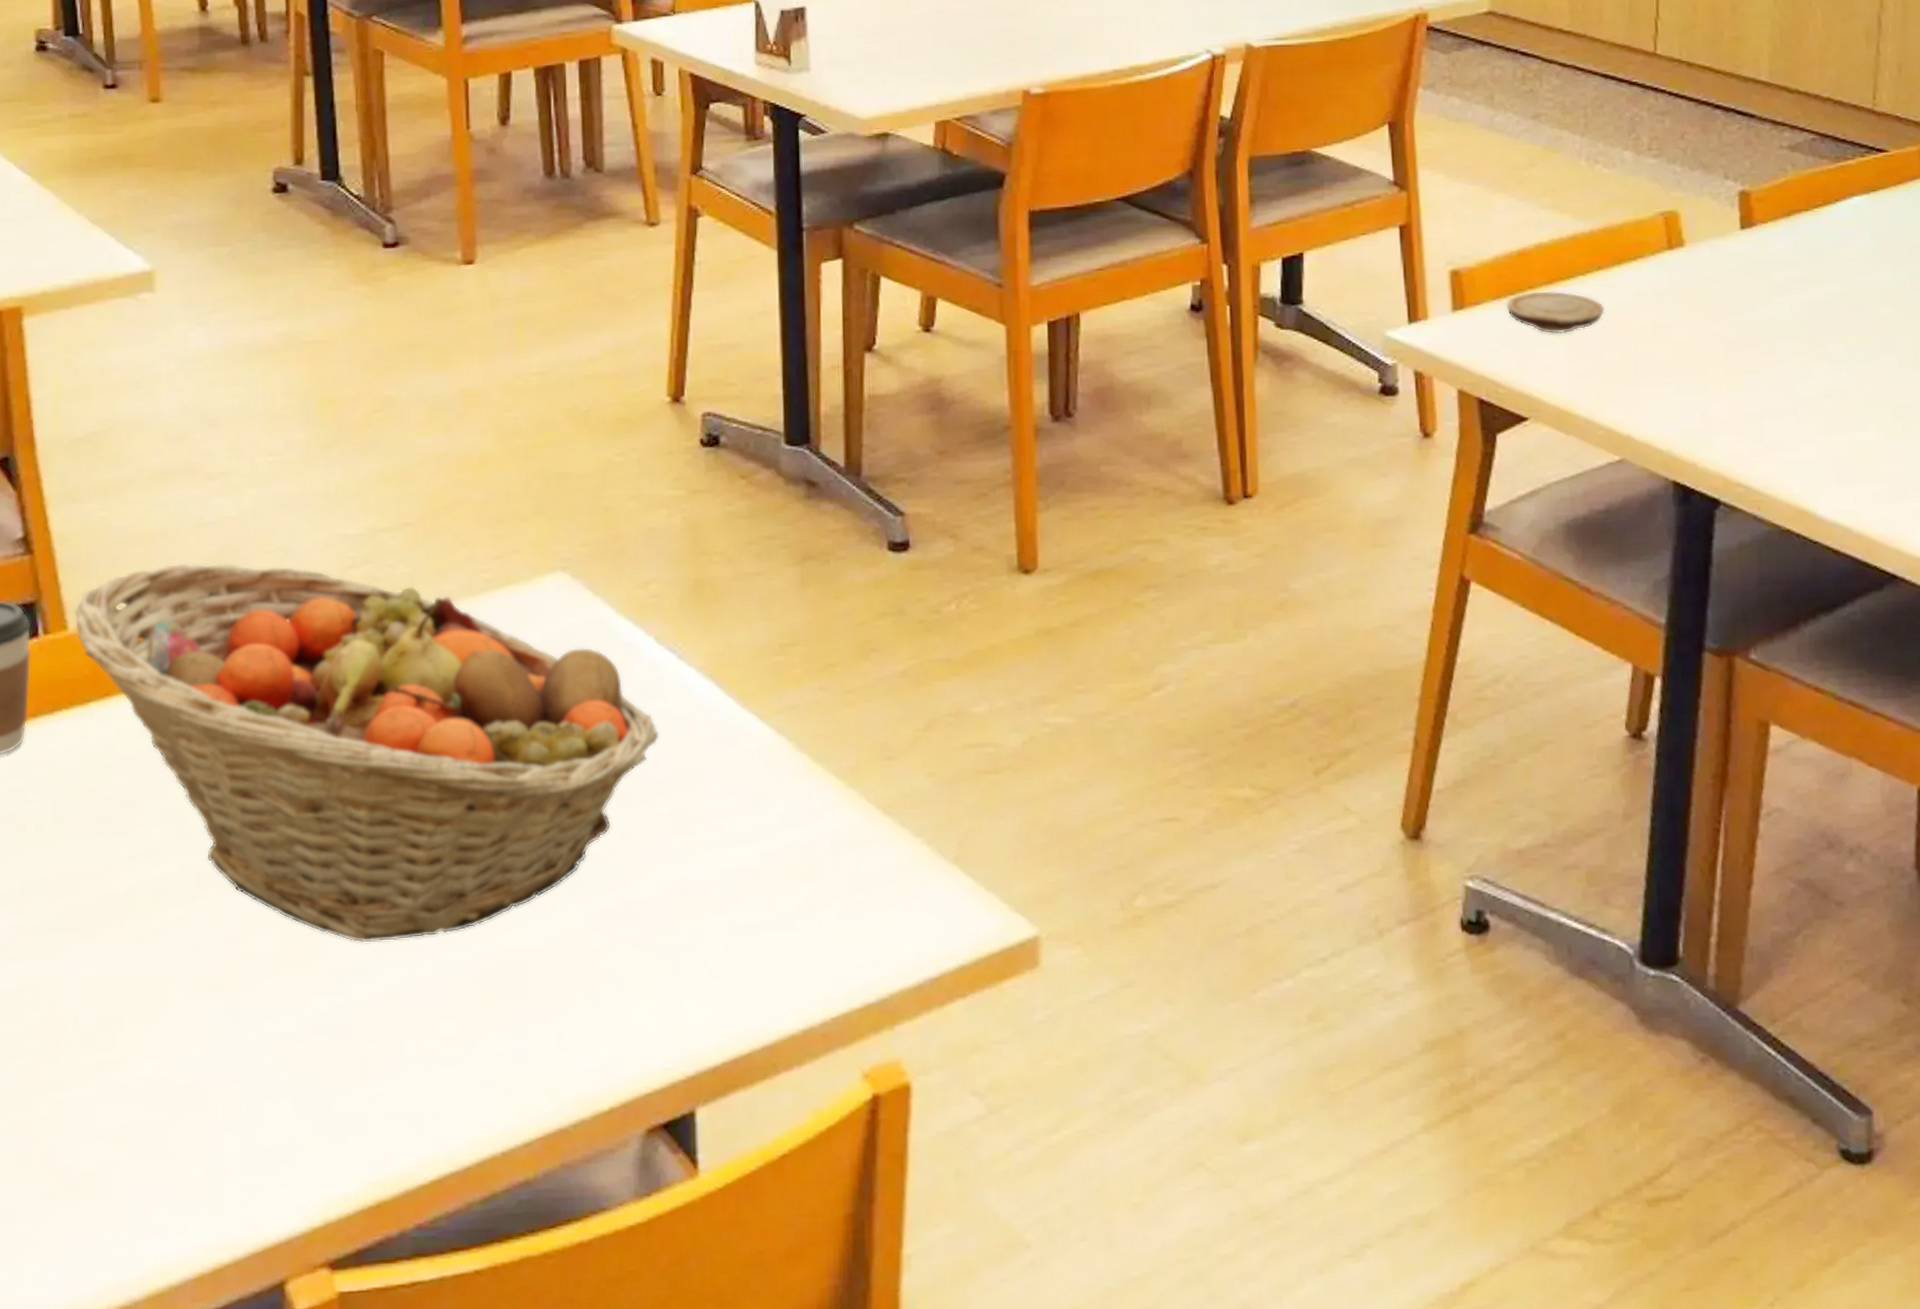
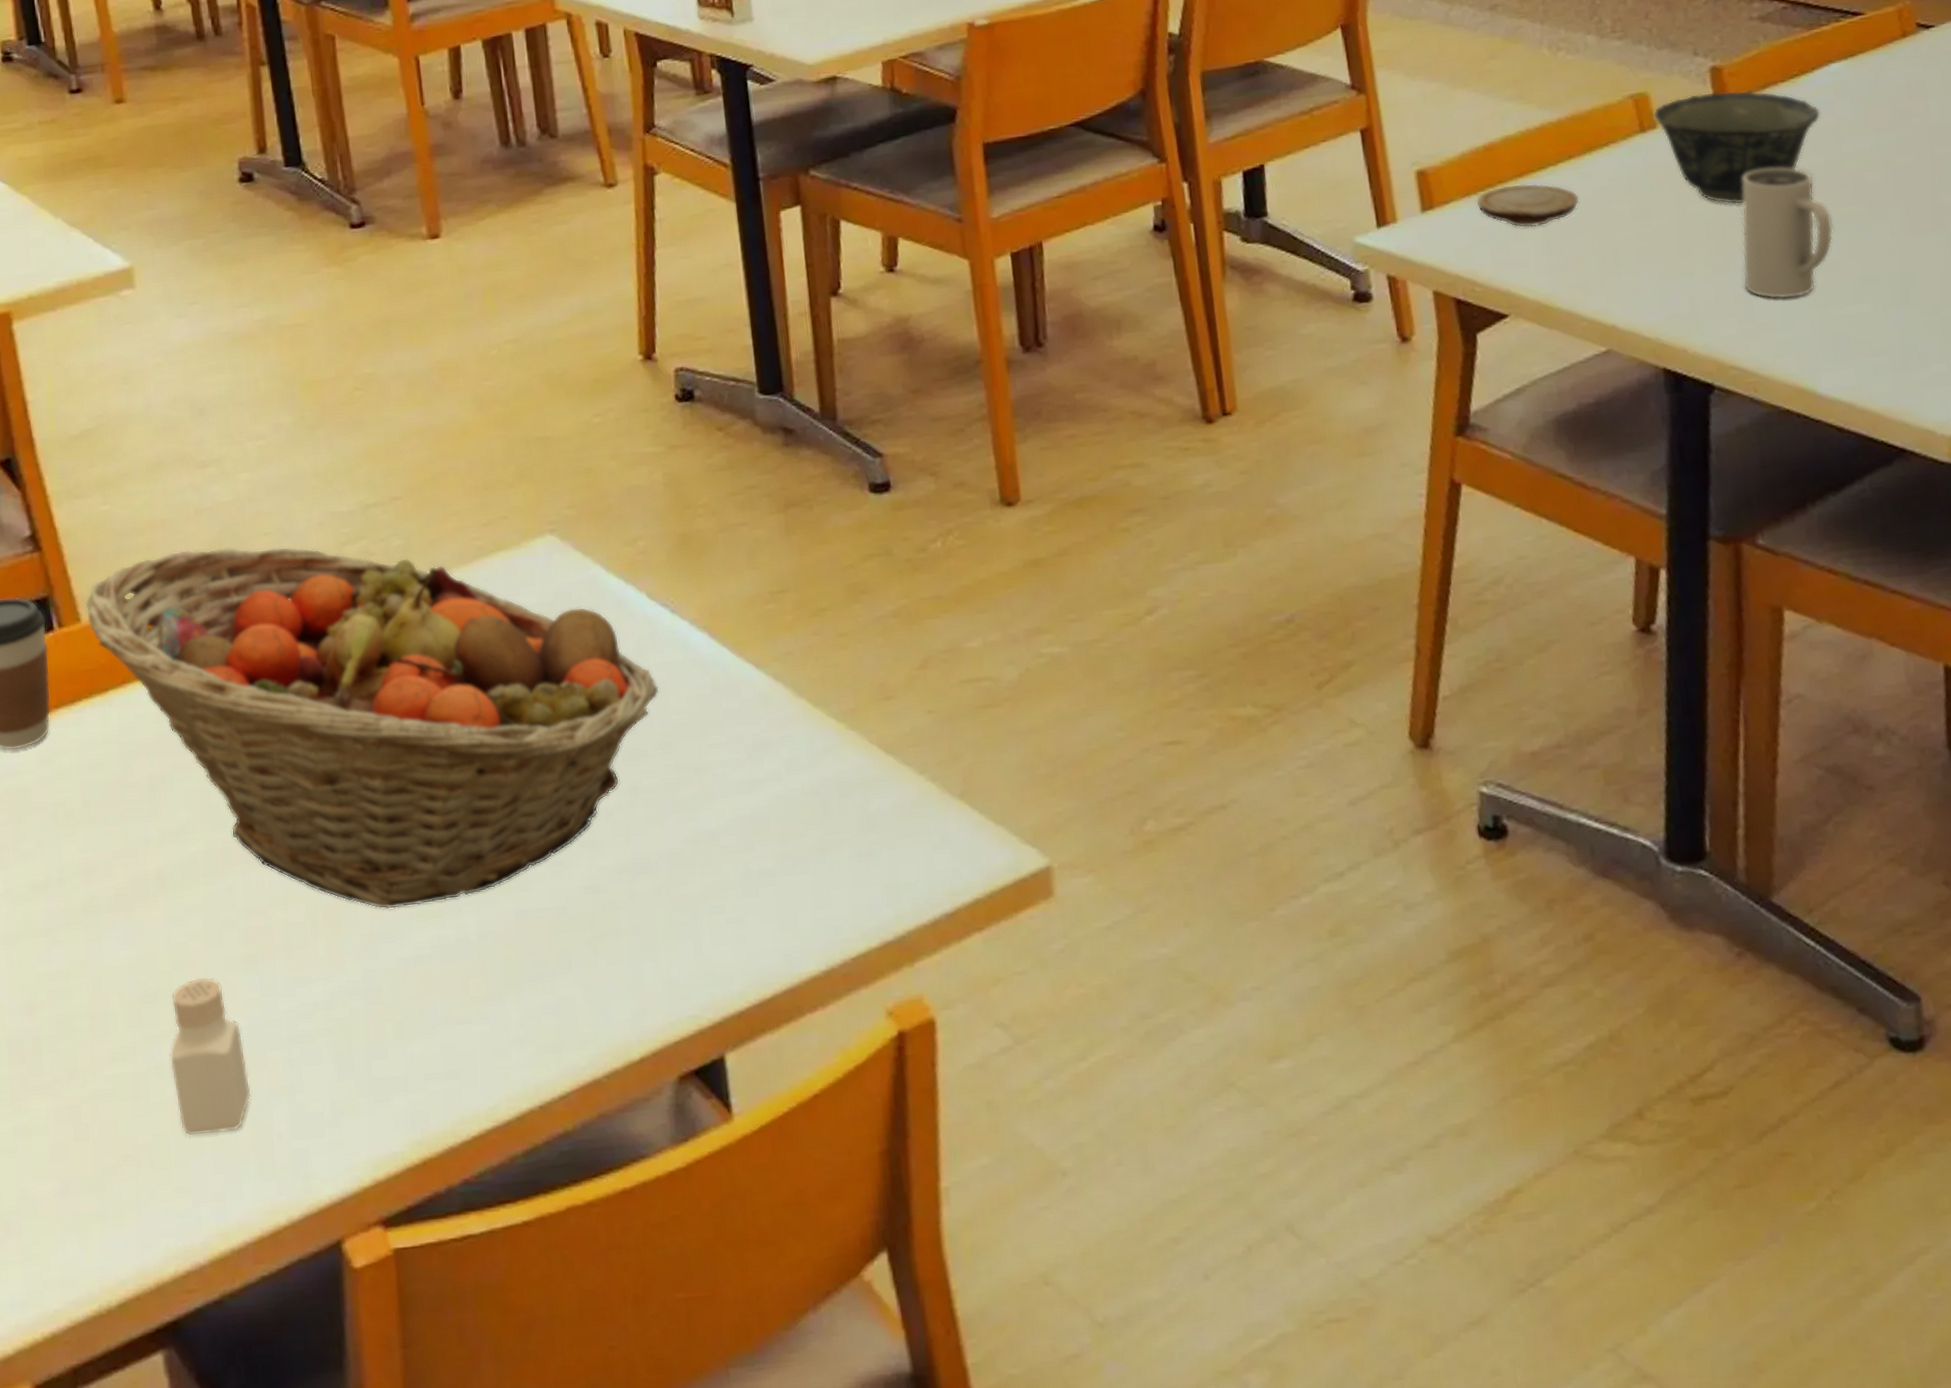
pepper shaker: none [121,1003,204,1167] -> present [169,977,251,1137]
bowl: none [1681,215,1840,327] -> present [1653,90,1821,205]
mug: none [1755,293,1844,422] -> present [1741,167,1834,299]

